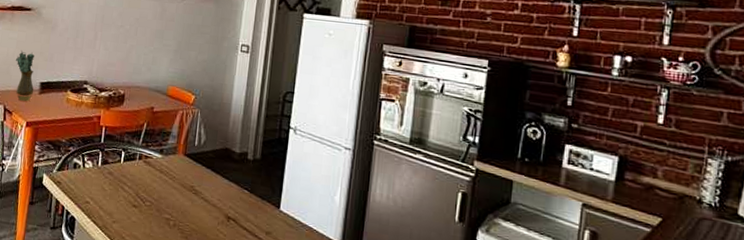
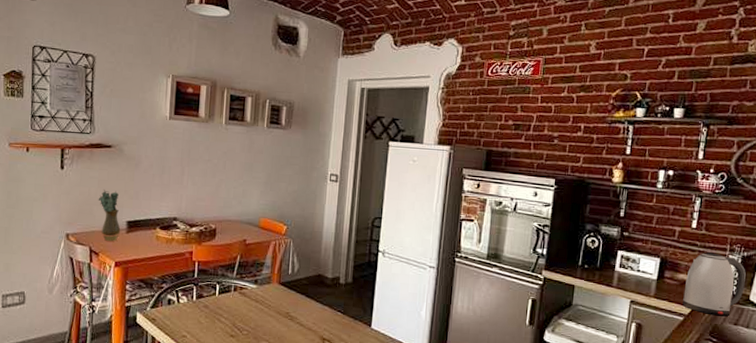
kettle: none [649,153,731,233] -> present [683,252,746,317]

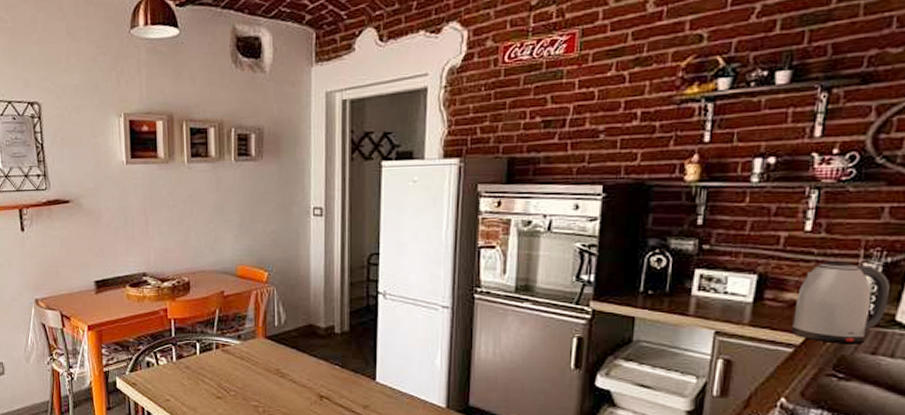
vase: present [98,190,121,241] -> none [62,249,90,304]

